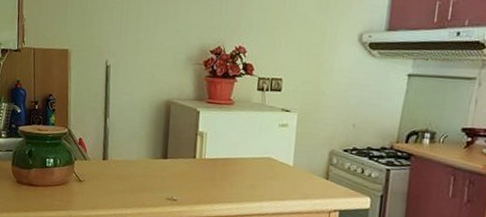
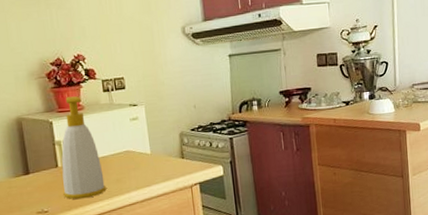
soap bottle: none [195,89,239,197] -> present [61,96,107,200]

